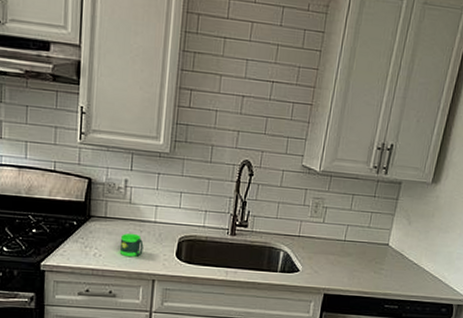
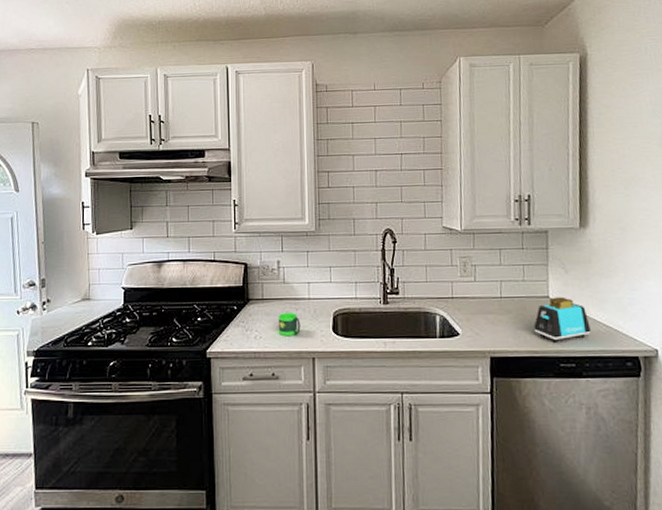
toaster: none [368,245,419,286] -> present [534,296,591,343]

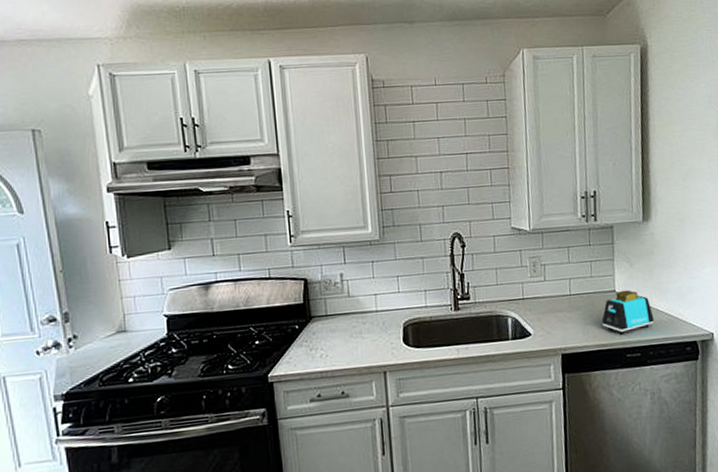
mug: present [278,312,301,336] -> none [344,326,370,352]

